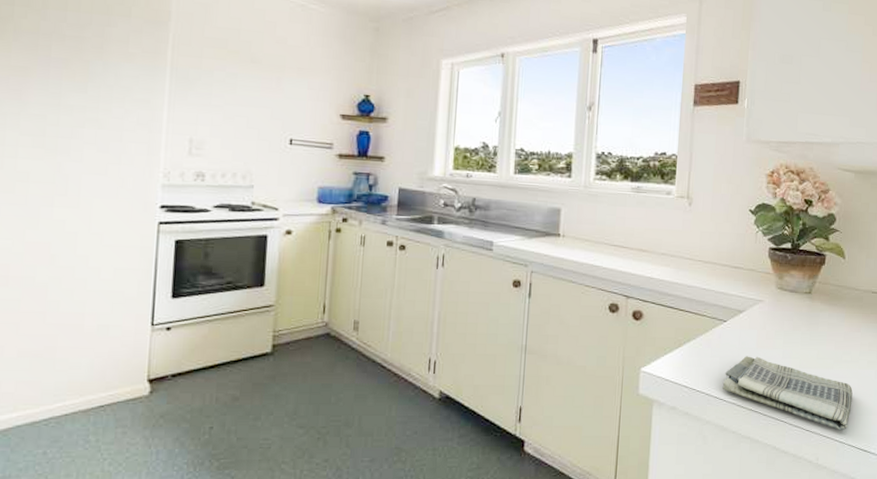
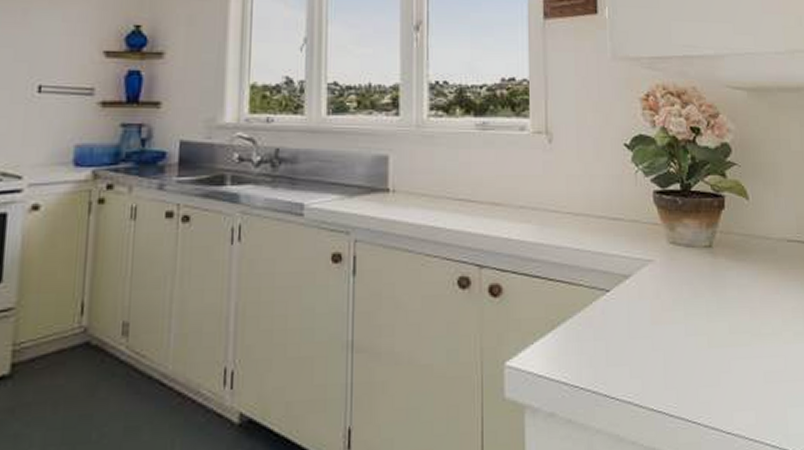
dish towel: present [722,356,853,431] -> none [612,335,781,431]

